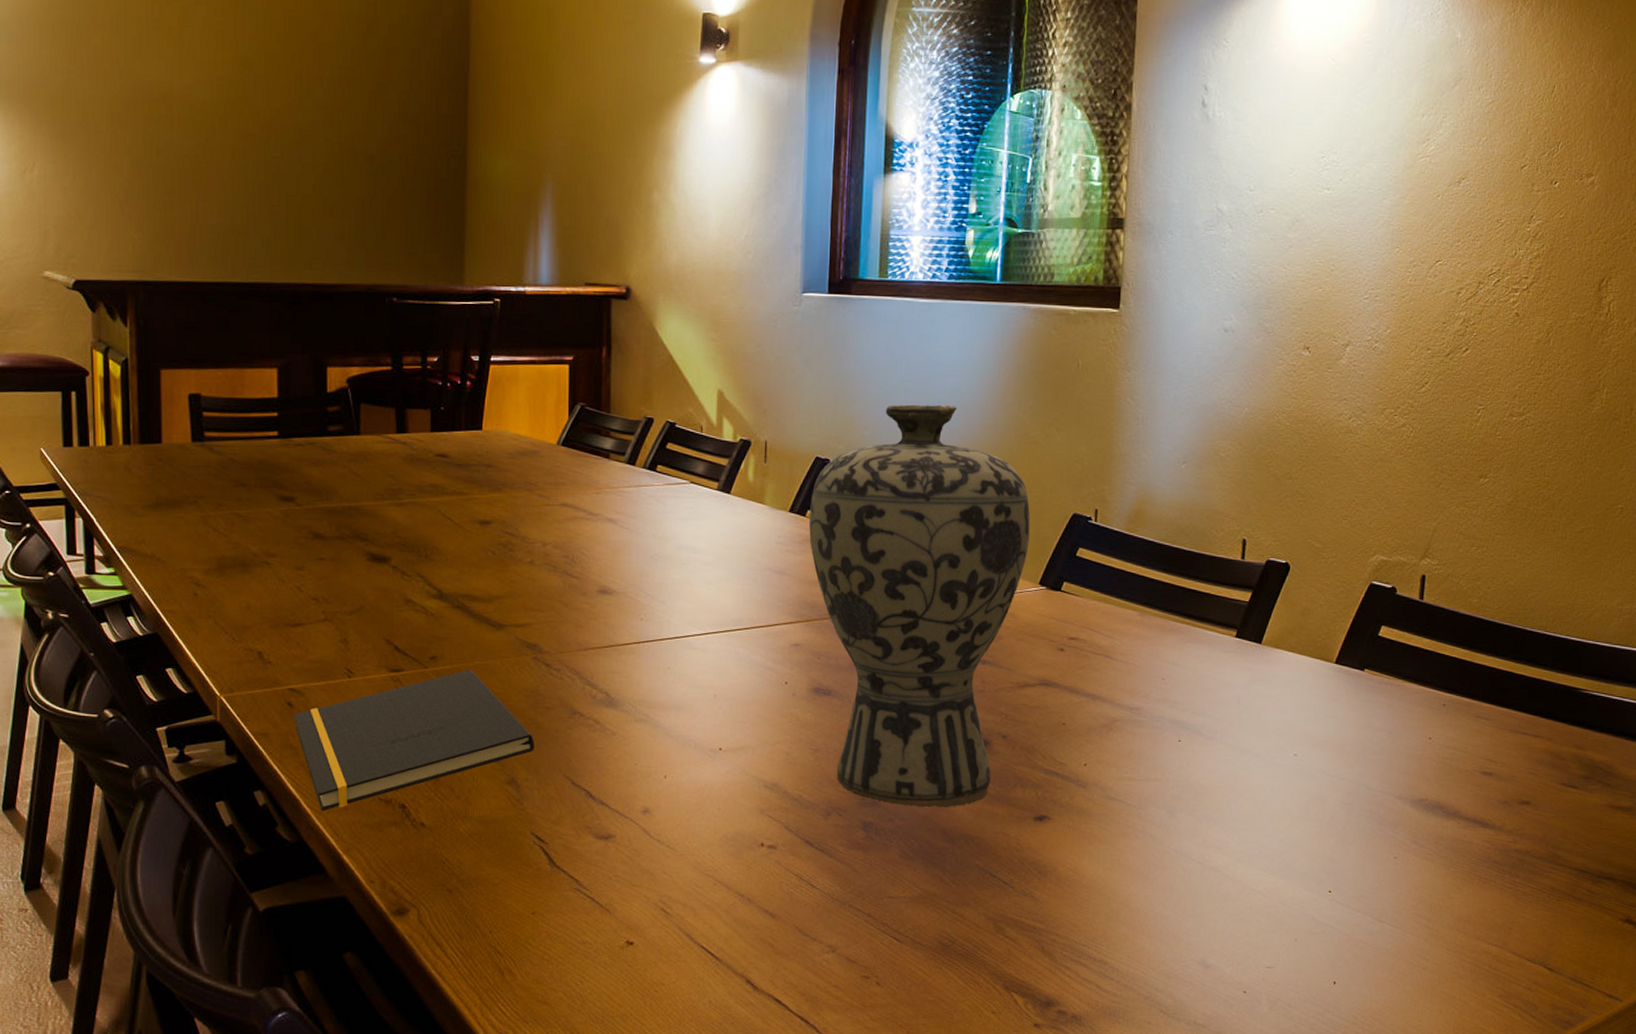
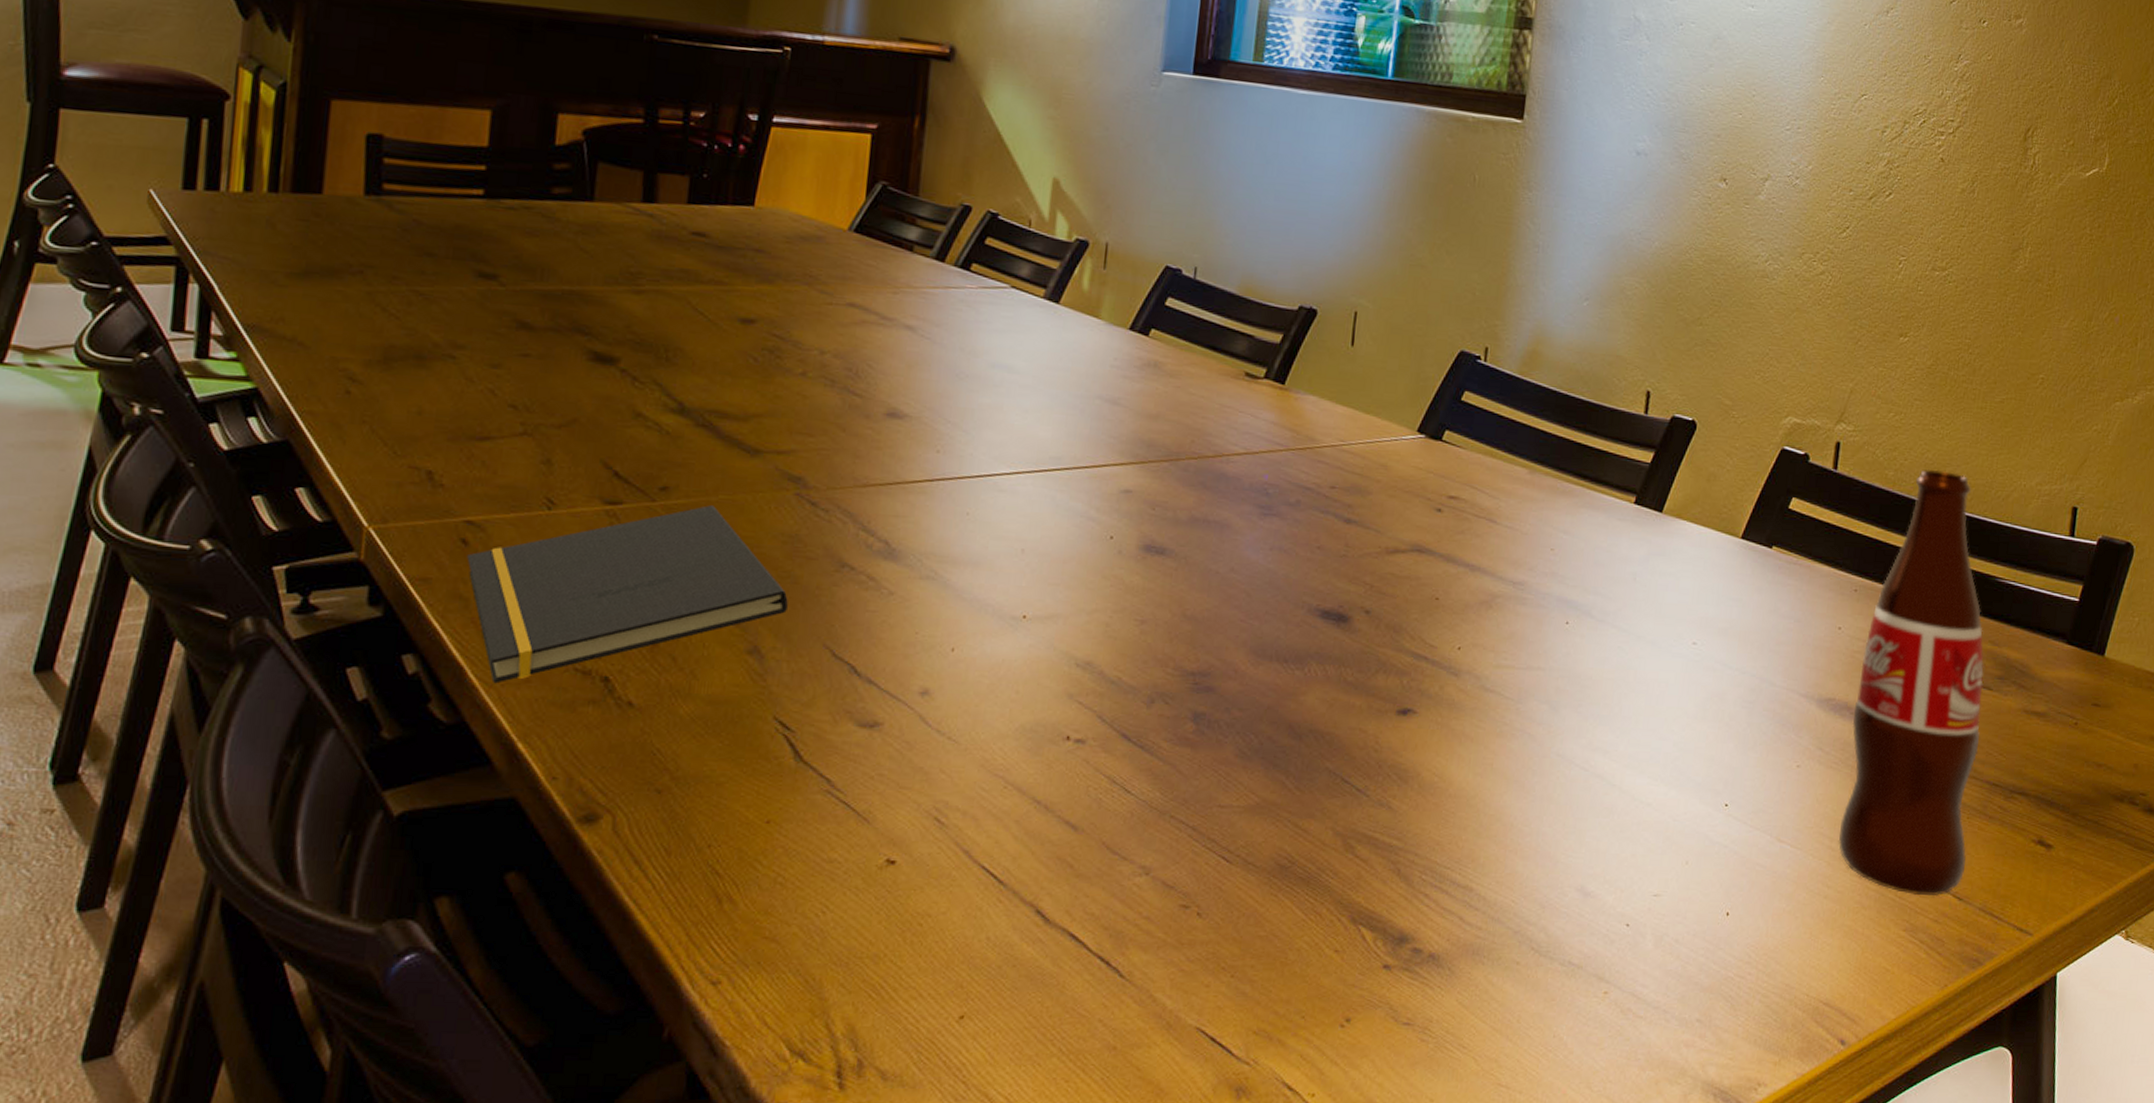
vase: present [809,404,1030,808] -> none [1151,210,1412,697]
bottle: none [1434,595,1569,968] -> present [1838,469,1984,897]

